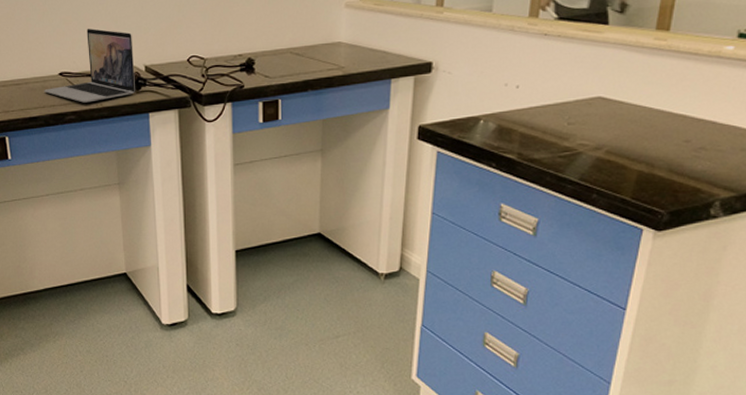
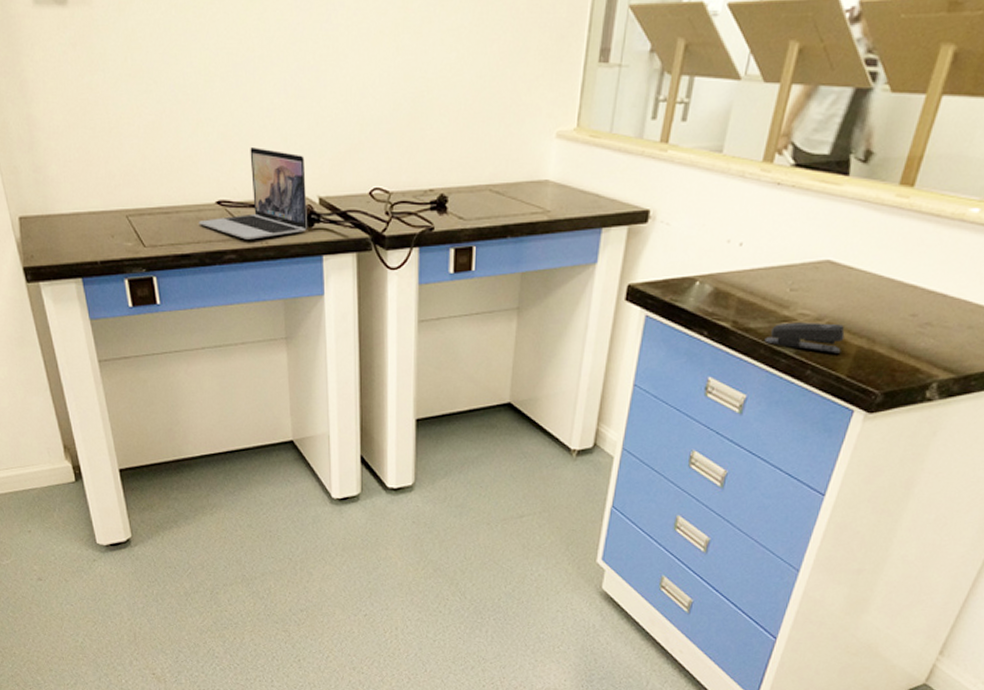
stapler: none [549,151,624,178] -> present [764,322,845,353]

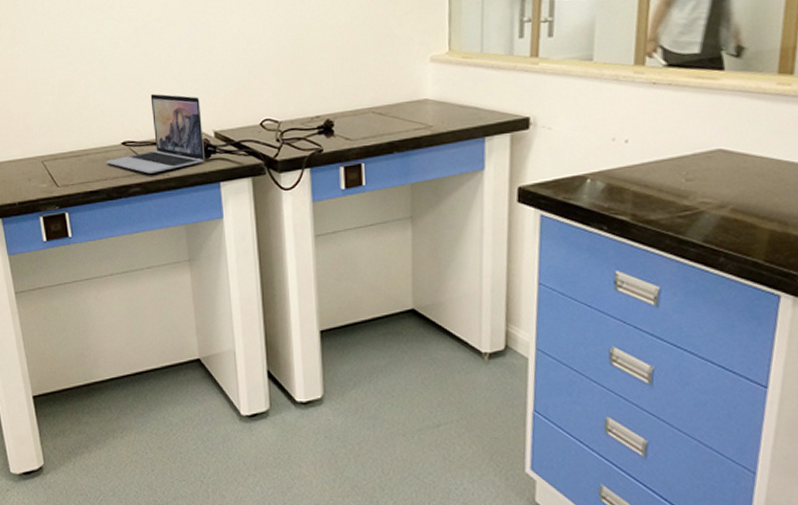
stapler: present [764,322,845,353] -> none [668,209,753,239]

